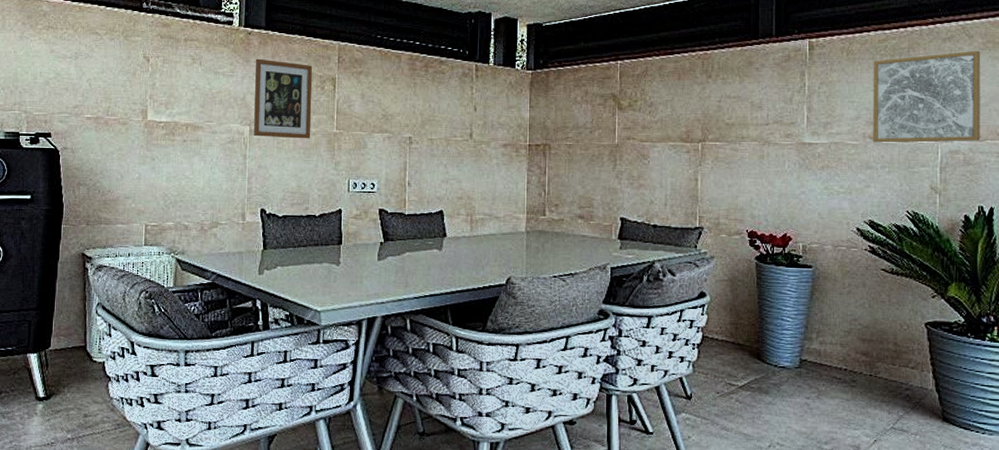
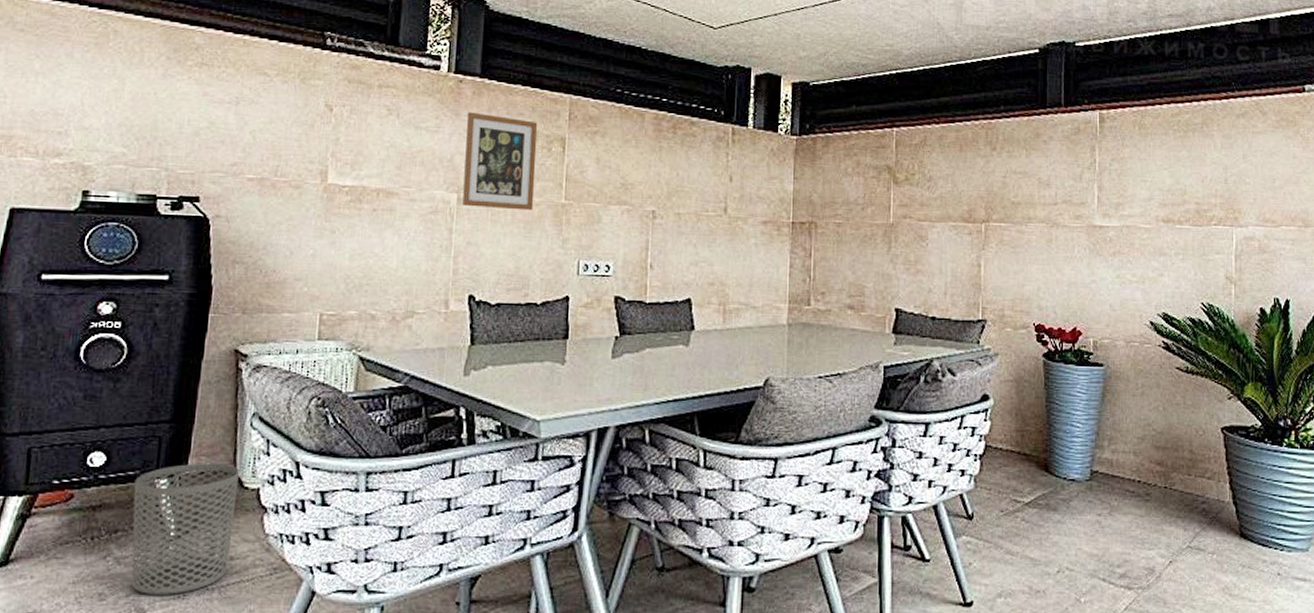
waste bin: none [12,341,89,442] -> present [131,463,239,595]
wall art: present [873,51,980,143] -> none [1166,129,1275,227]

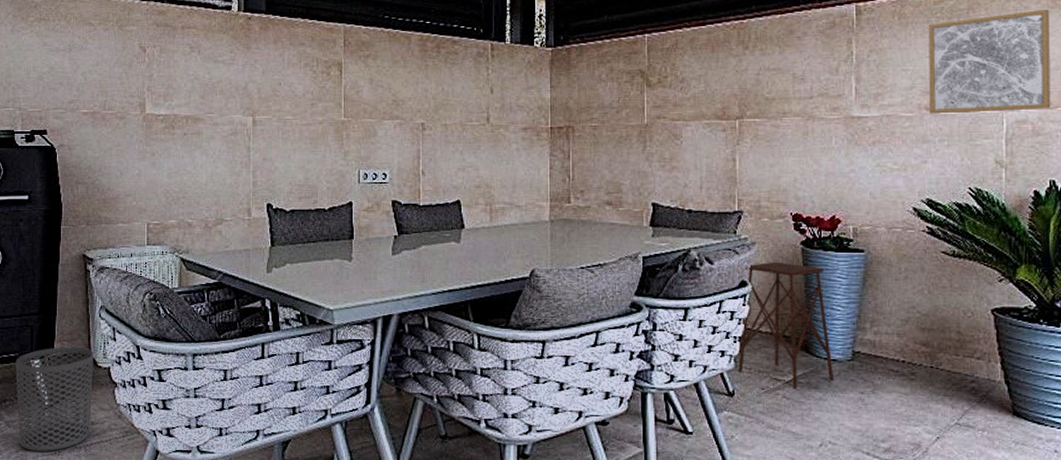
wall art: present [462,111,538,211] -> none [257,44,318,129]
side table: none [978,374,1073,511] -> present [738,261,835,389]
wall art: none [1166,129,1275,227] -> present [928,10,1051,114]

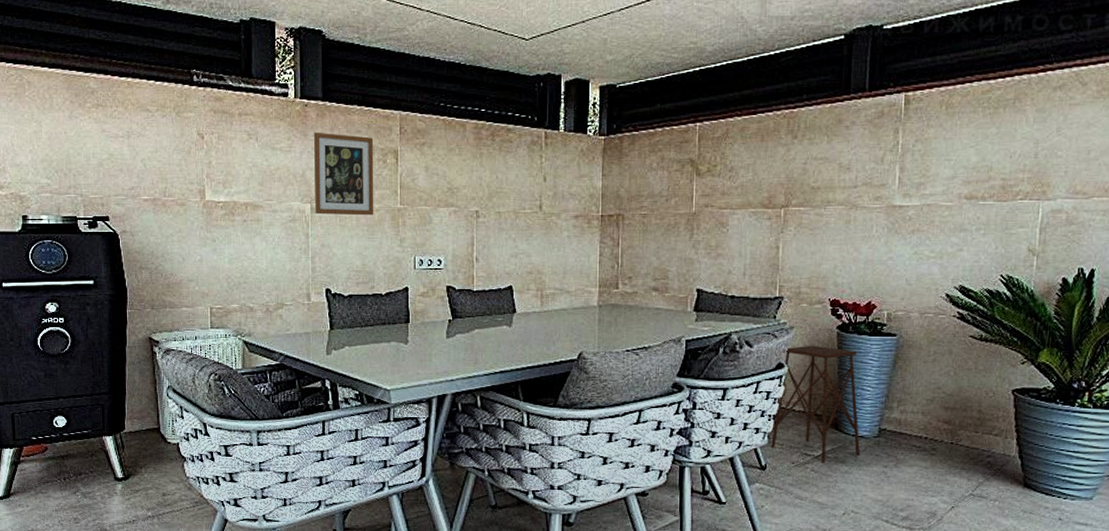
waste bin: present [15,347,93,451] -> none [88,424,163,520]
wall art: none [257,44,318,129] -> present [314,132,374,216]
wall art: present [928,10,1051,114] -> none [969,100,1093,203]

